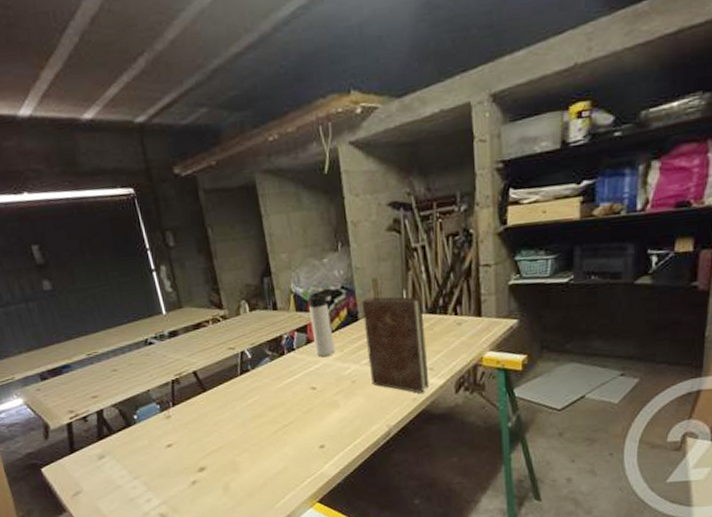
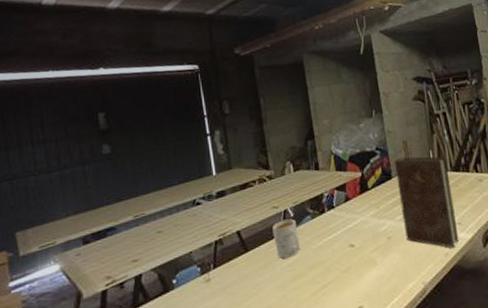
mug: none [229,360,260,399] -> present [272,219,301,258]
thermos bottle: present [308,289,335,357] -> none [347,150,372,215]

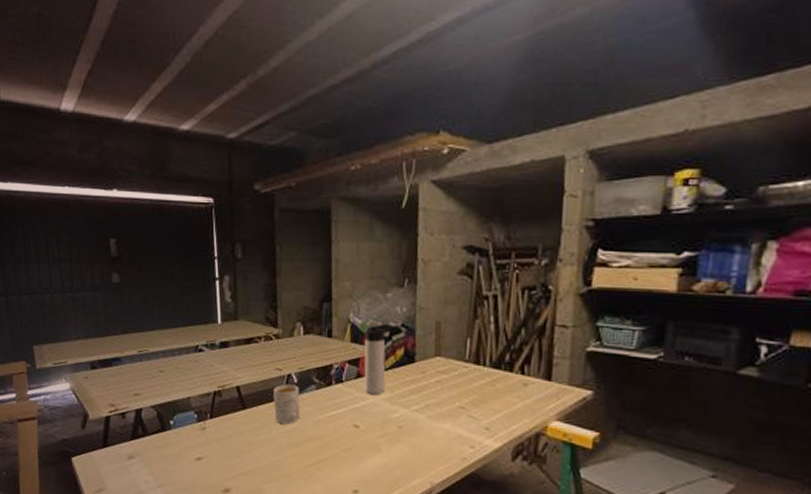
thermos bottle: none [347,150,372,215] -> present [364,325,392,396]
book: present [394,156,460,248] -> none [419,339,486,454]

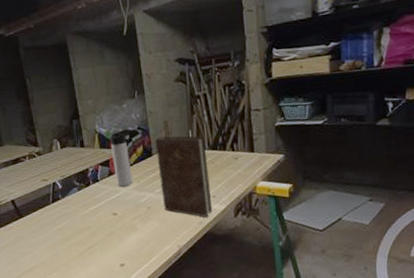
mug: present [273,384,301,424] -> none [43,190,69,224]
book: none [419,339,486,454] -> present [155,136,213,217]

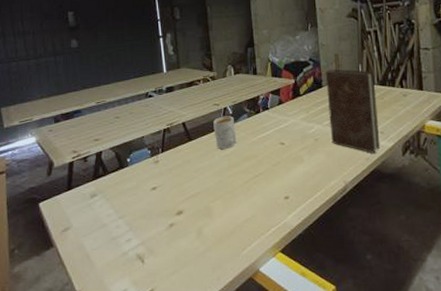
mug: none [43,190,69,224] -> present [213,116,237,149]
thermos bottle: present [110,129,133,187] -> none [283,60,302,117]

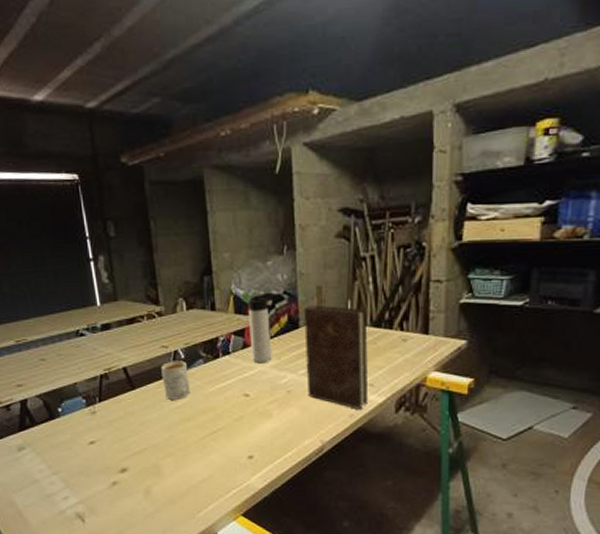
thermos bottle: none [283,60,302,117] -> present [249,293,274,364]

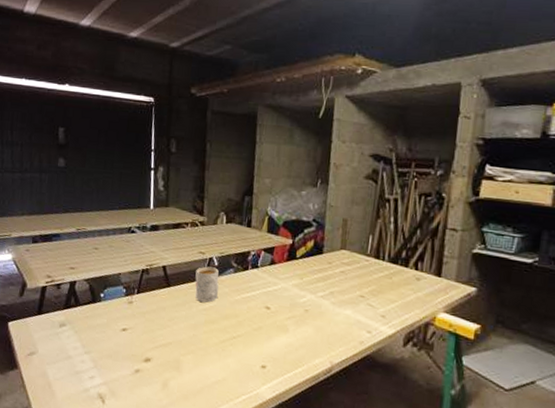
thermos bottle: present [249,293,274,364] -> none [277,219,304,281]
book: present [304,304,369,410] -> none [323,234,386,338]

